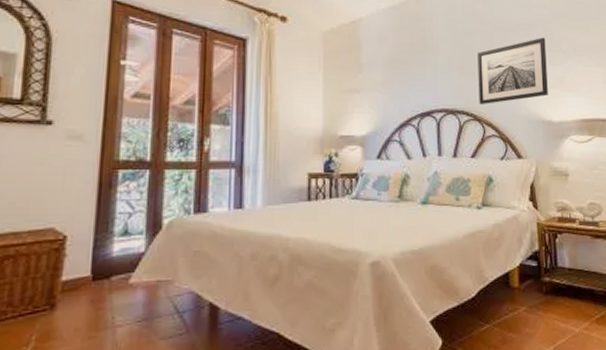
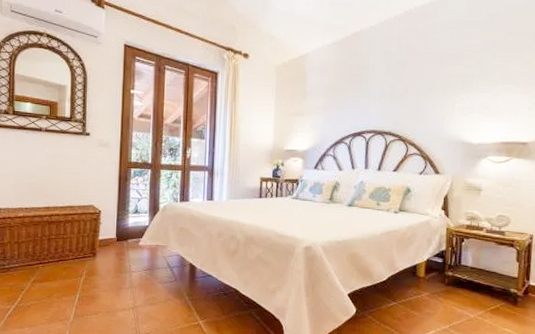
wall art: present [477,37,548,105] -> none [405,66,475,128]

